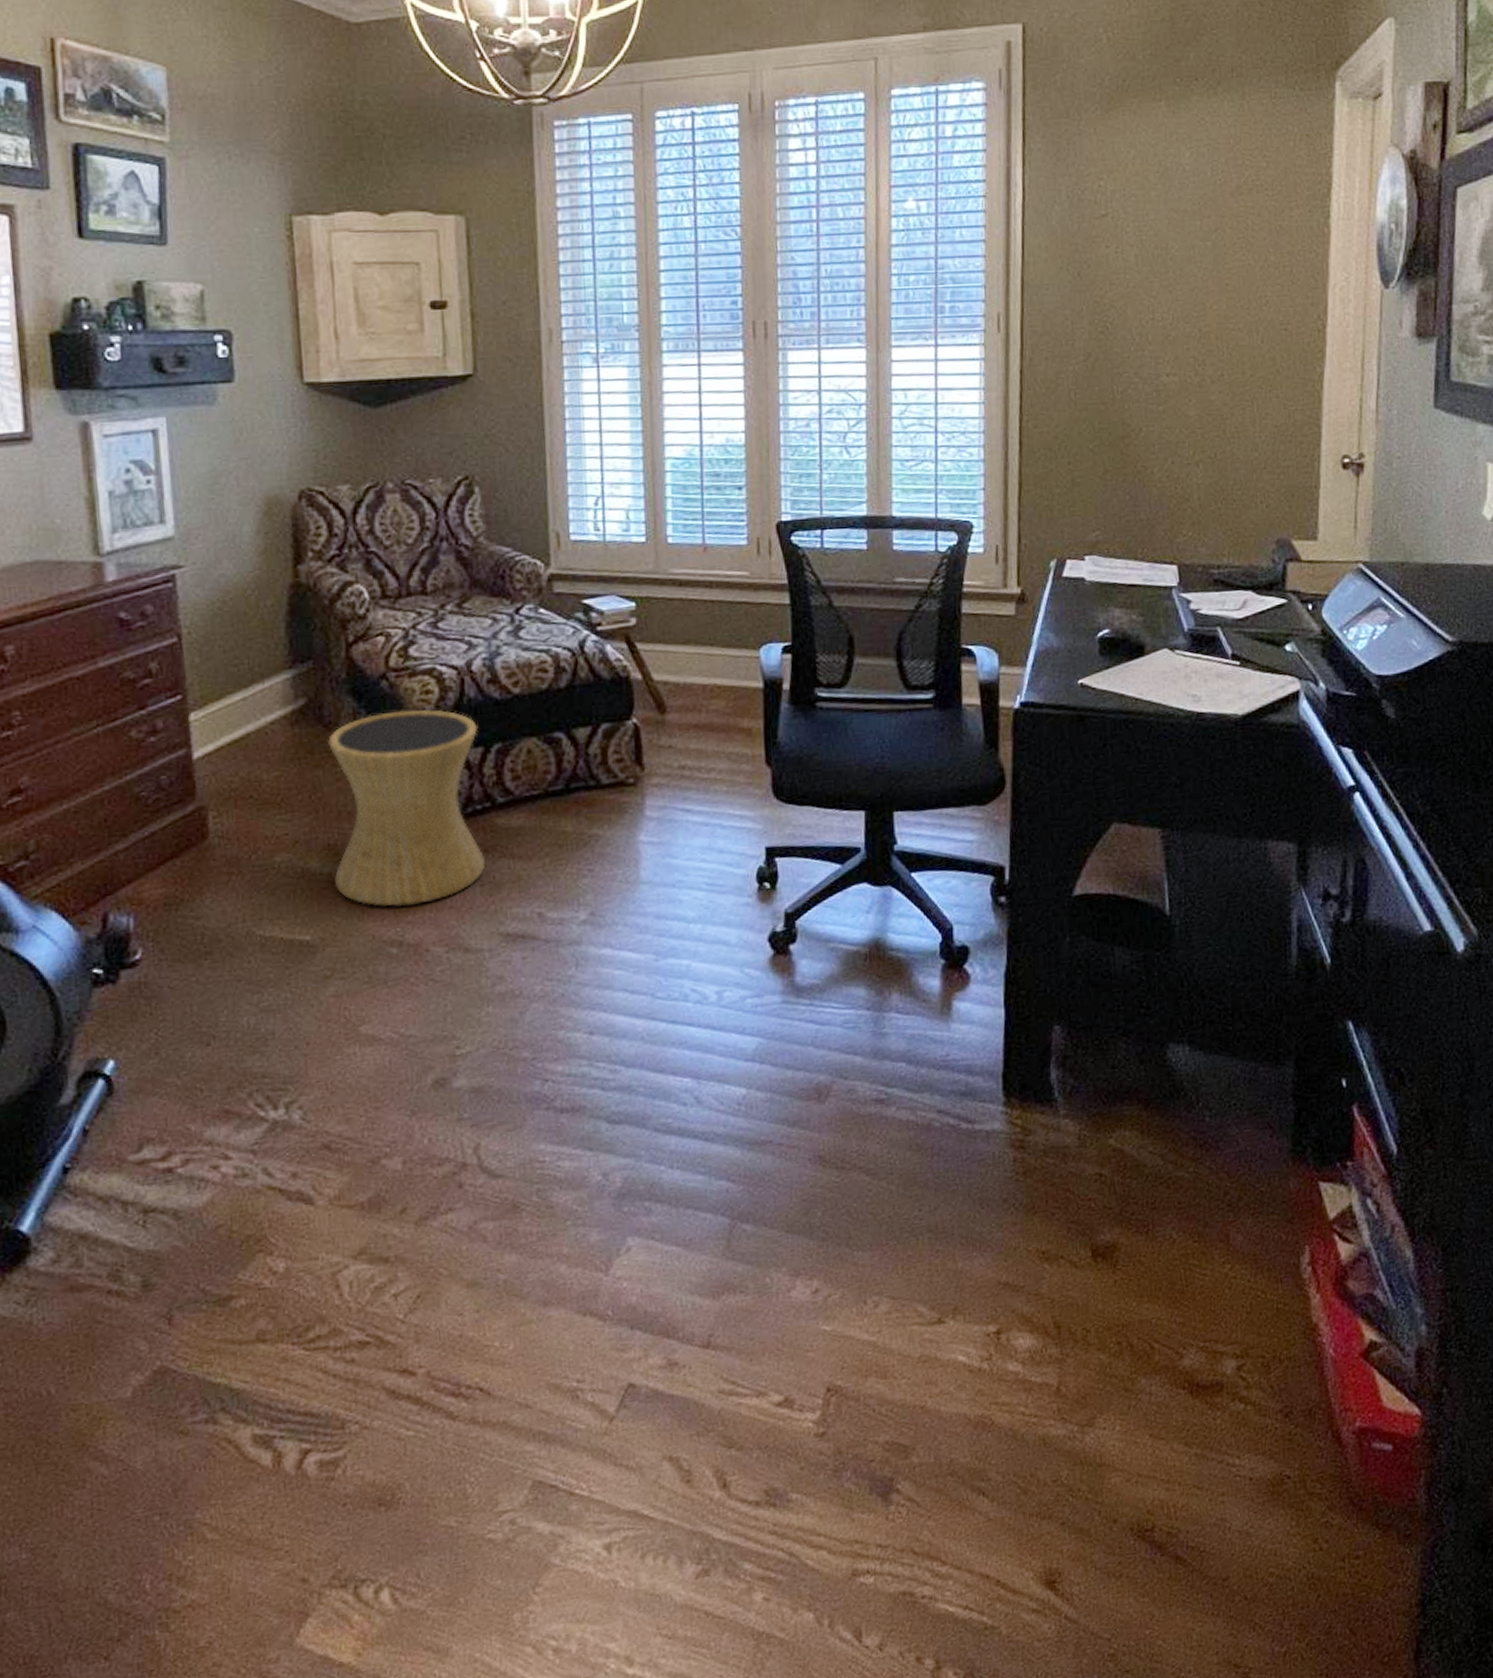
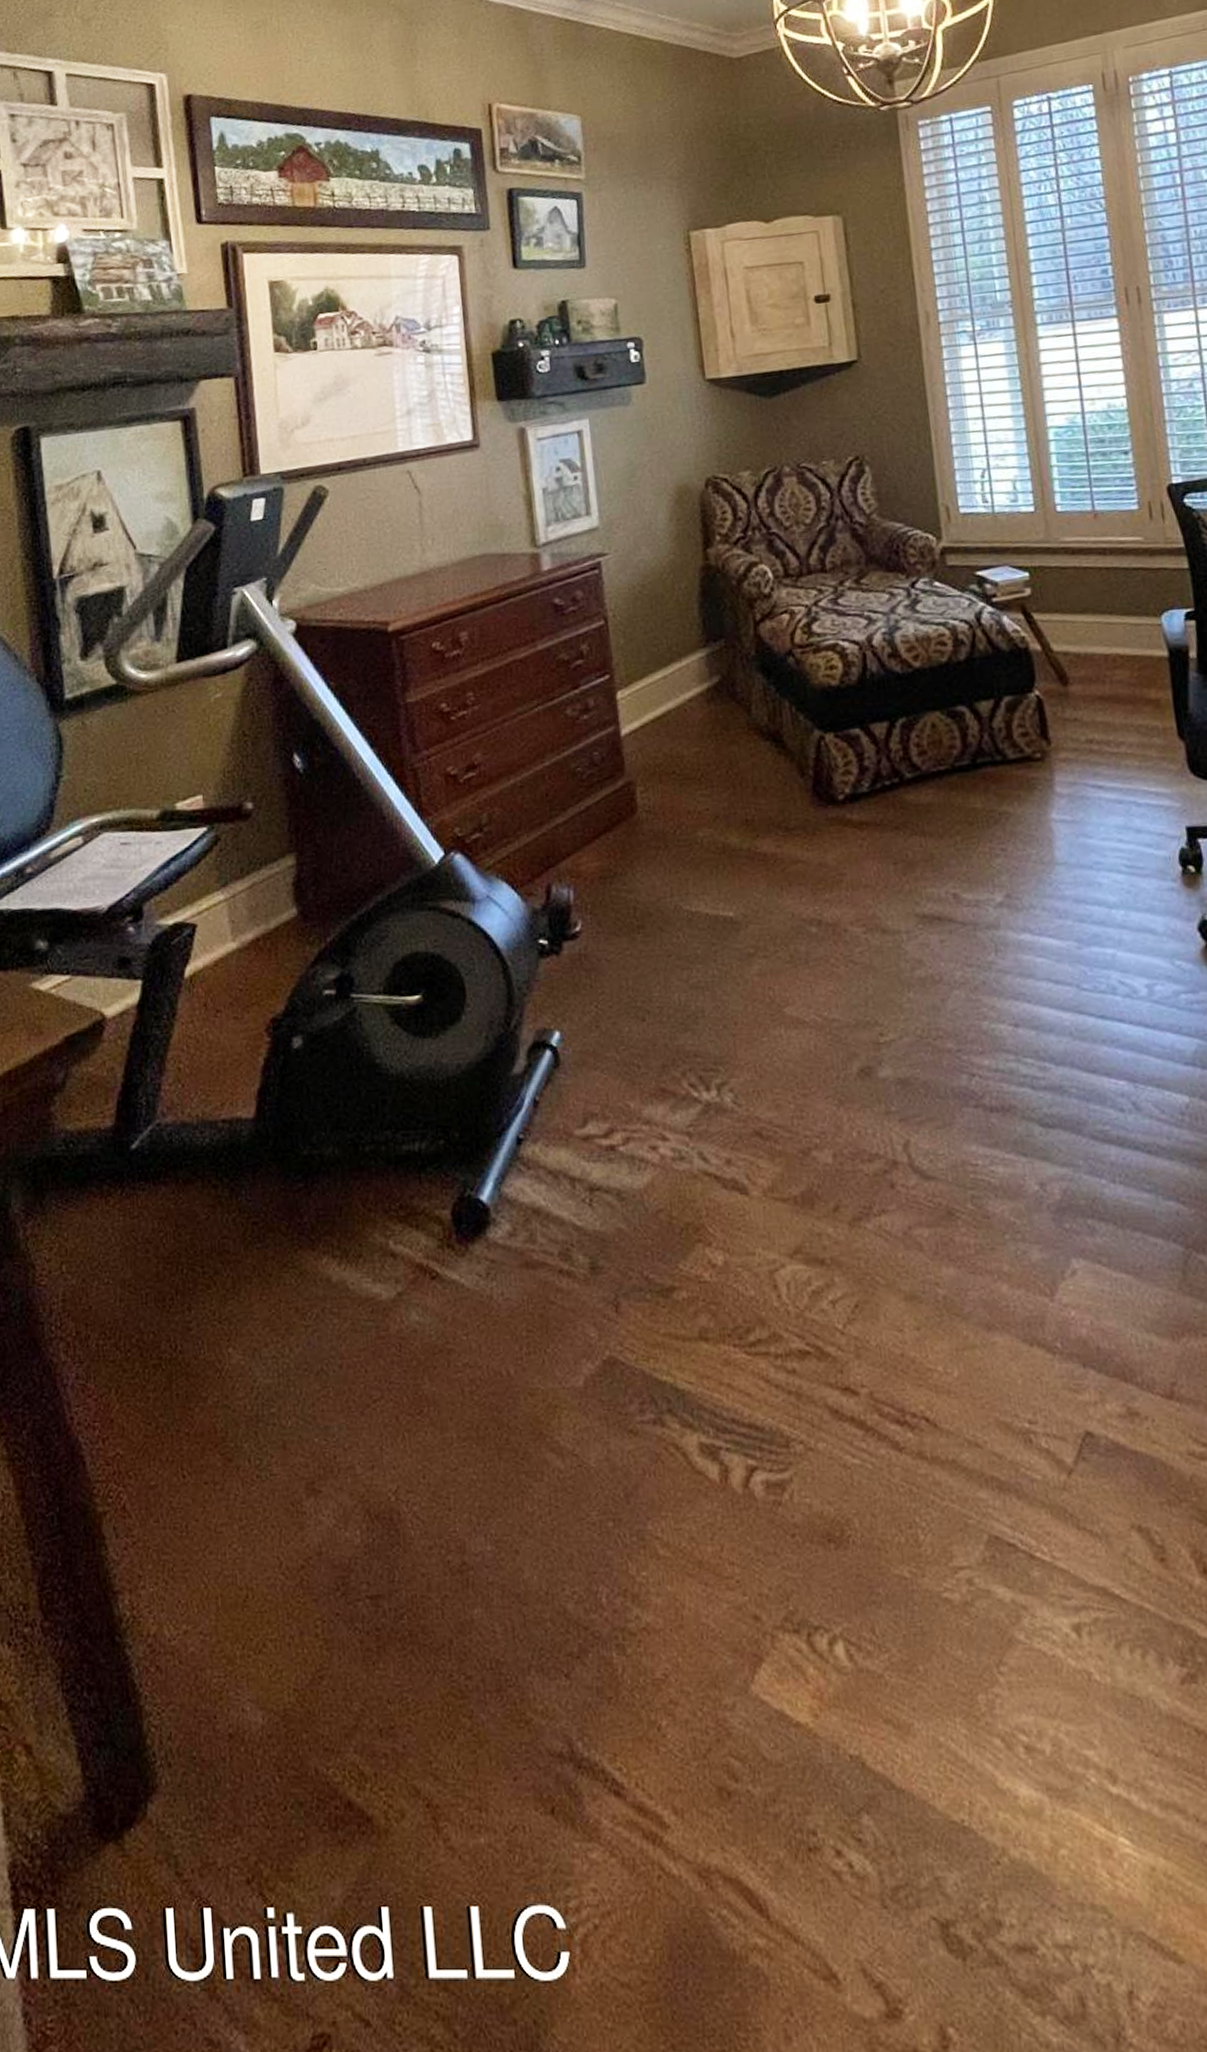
side table: present [328,708,486,907] -> none [742,684,898,884]

